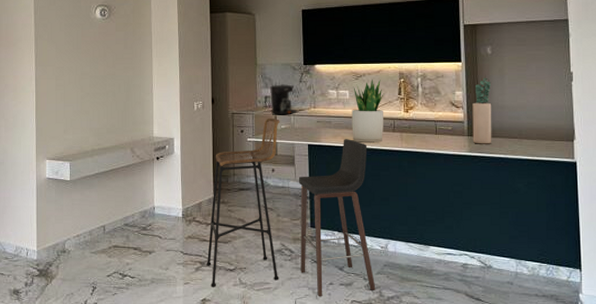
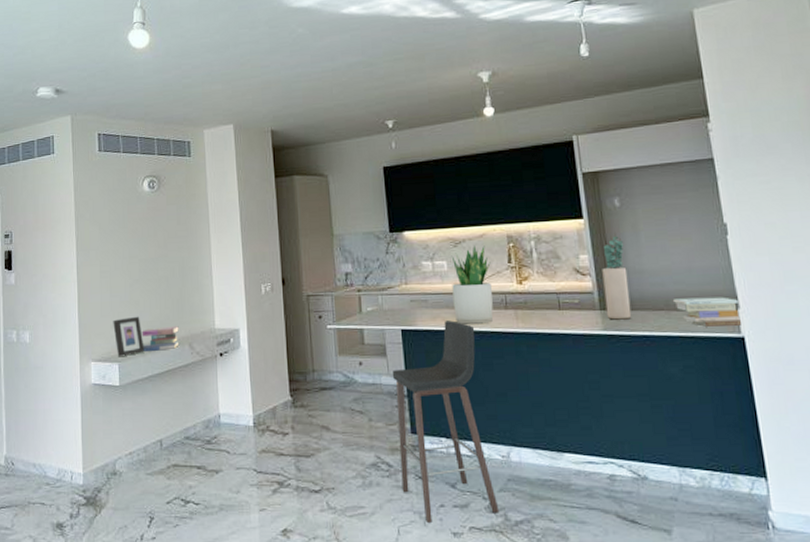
picture frame: none [66,123,92,157] -> present [113,316,144,357]
books: none [90,133,123,153] -> present [141,326,179,351]
bar stool: present [206,117,280,287] -> none [285,298,376,514]
coffee maker: present [270,84,297,115] -> none [351,257,385,295]
books: none [524,130,576,153] -> present [672,297,742,327]

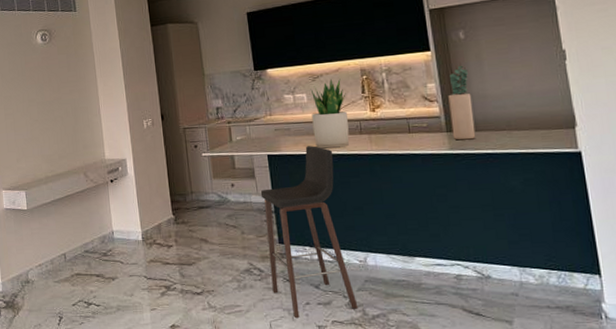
picture frame: present [113,316,144,357] -> none [18,150,46,186]
books: present [141,326,179,351] -> none [43,158,76,180]
books: present [672,297,742,327] -> none [514,116,579,144]

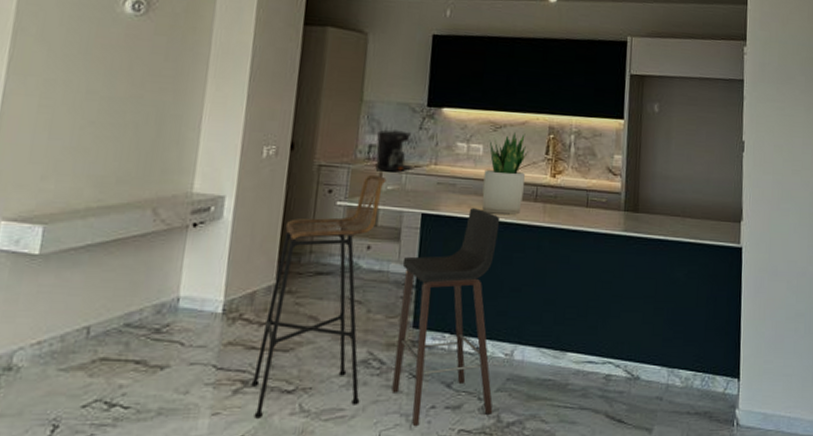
bar stool: none [170,129,250,312] -> present [251,174,387,419]
coffee maker: none [221,93,252,126] -> present [375,130,411,172]
vase: present [448,63,476,141] -> none [629,137,655,223]

